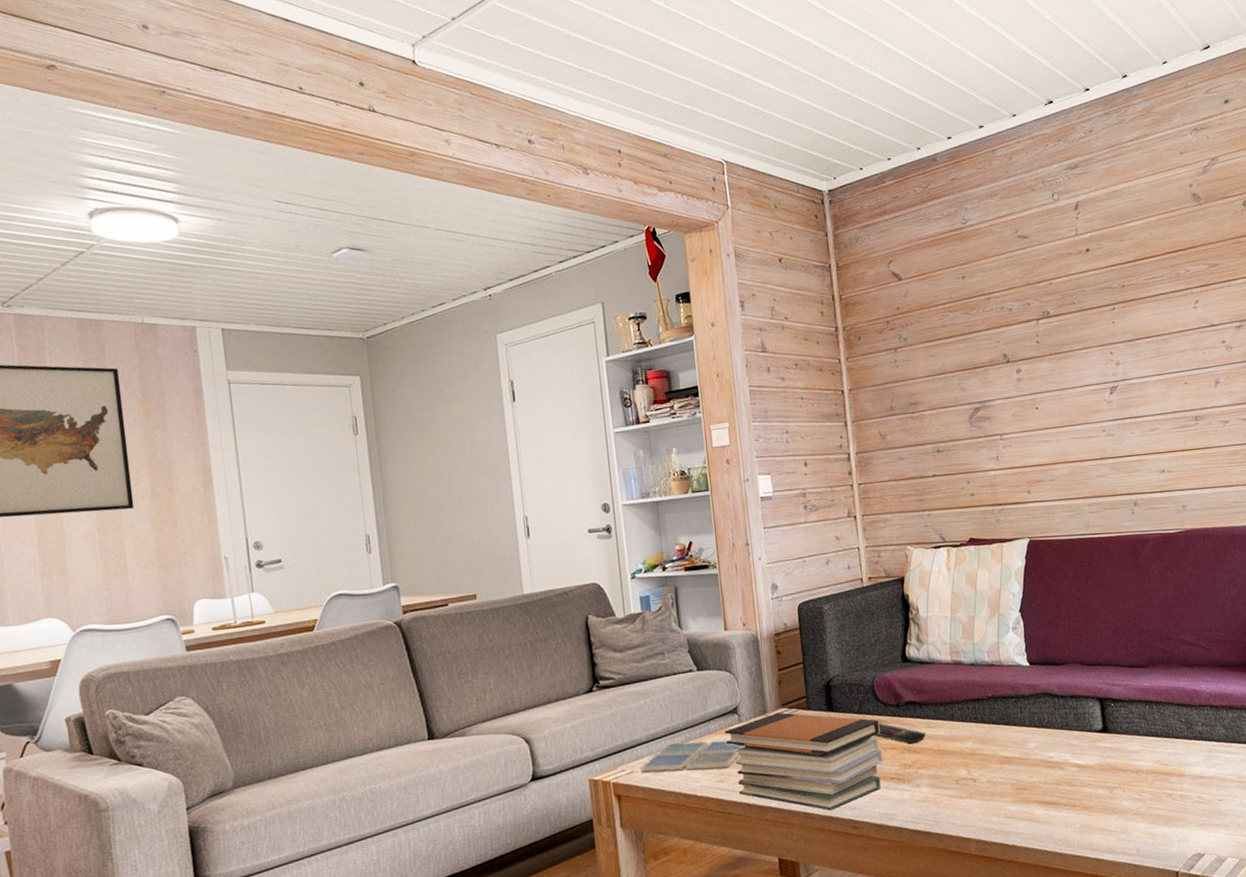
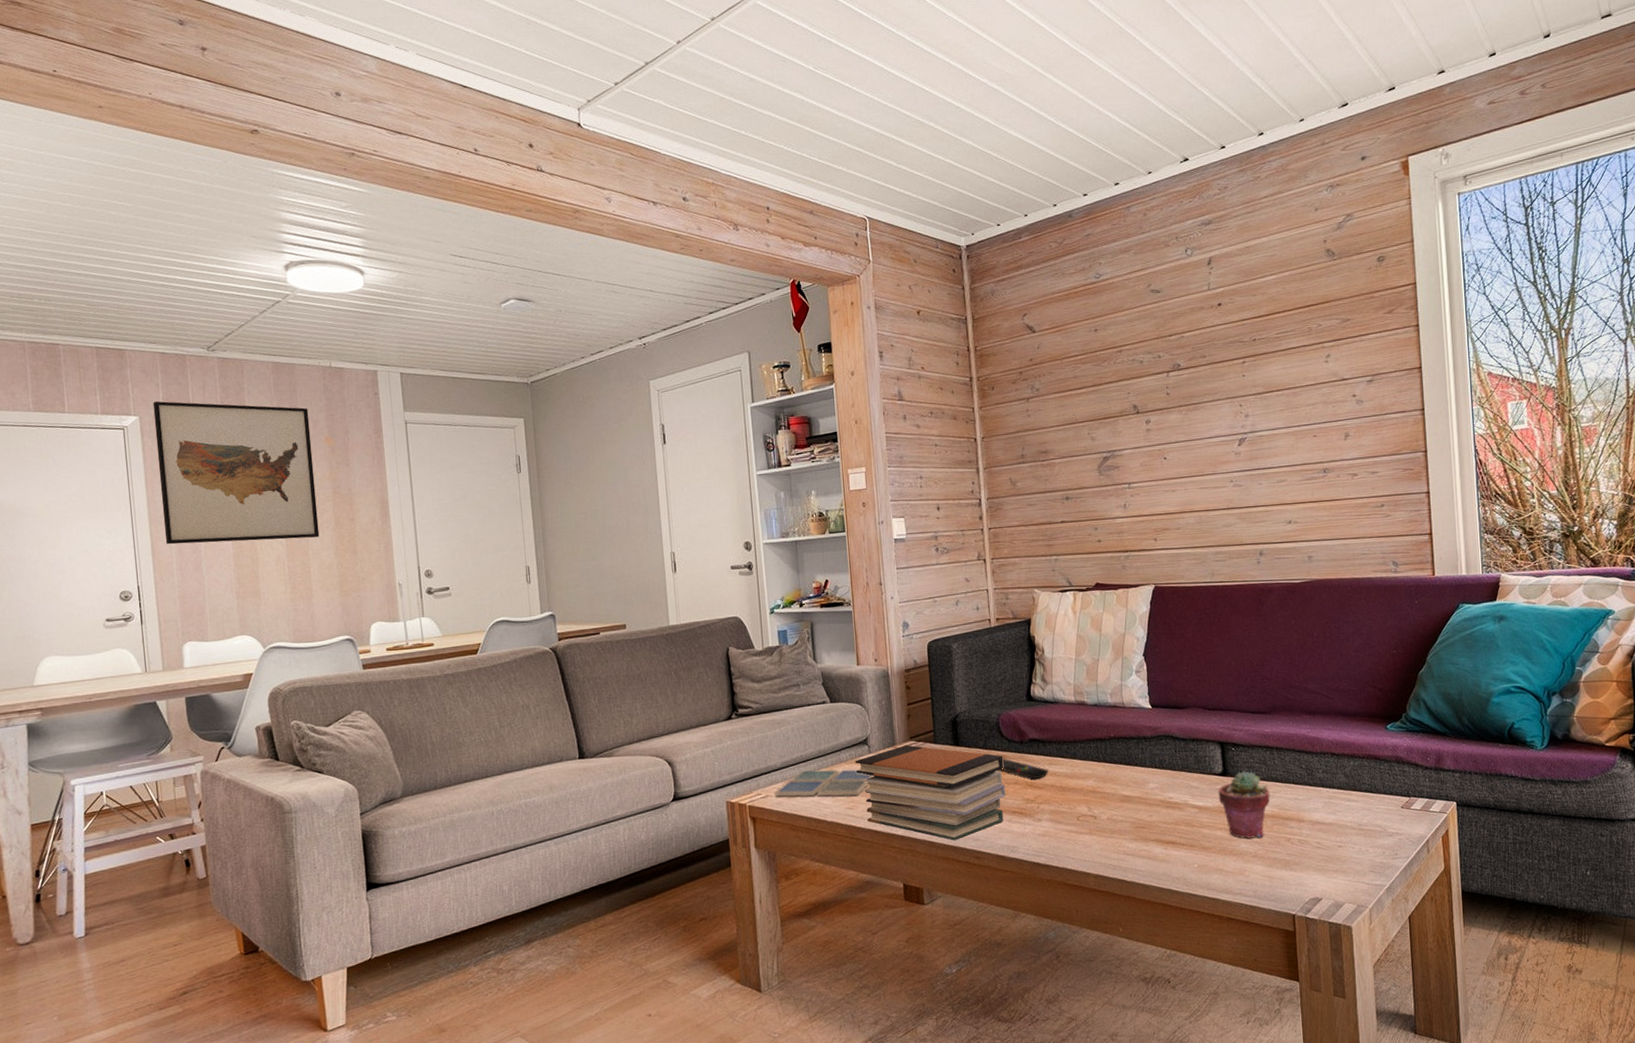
potted succulent: none [1098,727,1151,796] -> present [1218,771,1270,839]

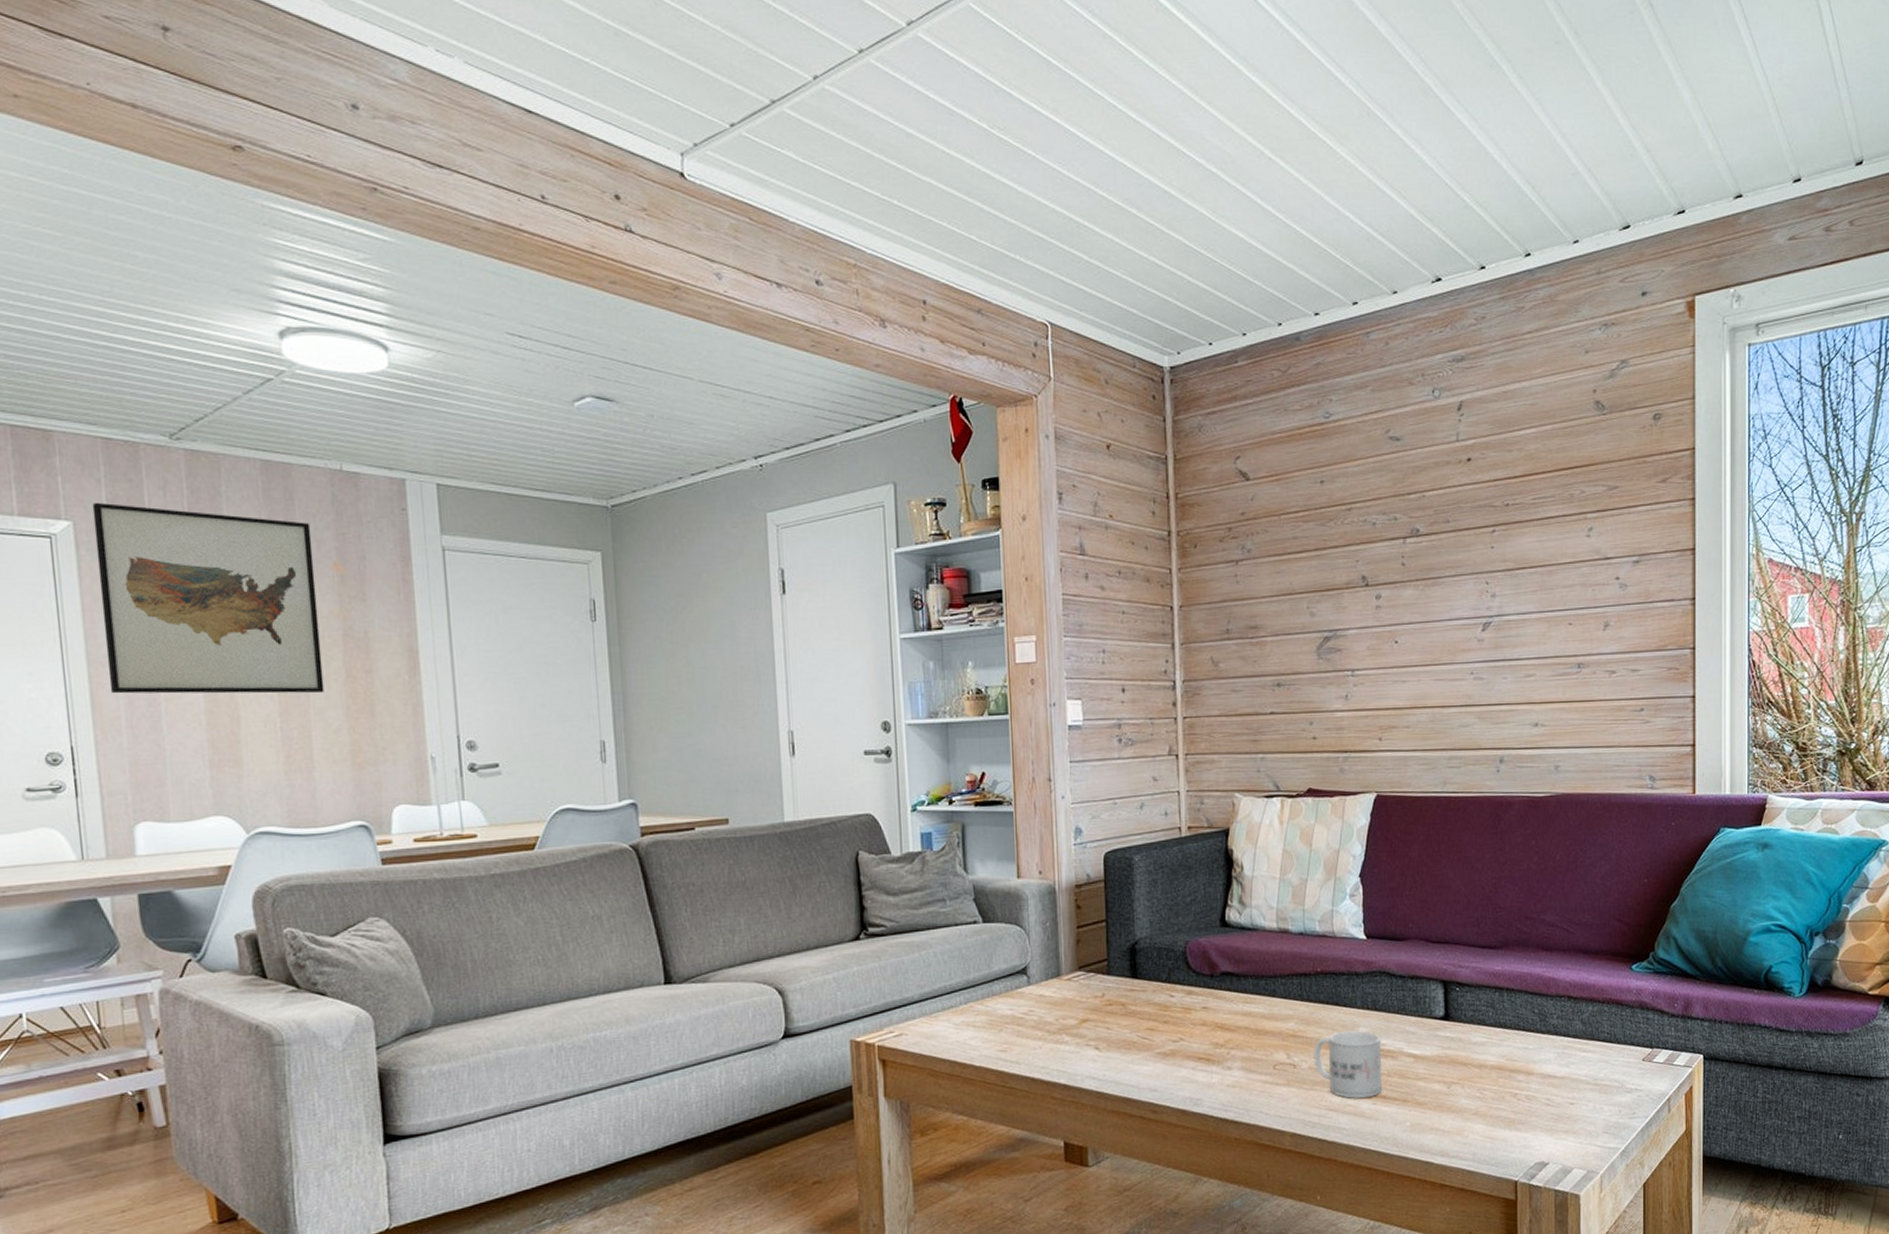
drink coaster: present [774,769,873,797] -> none [910,1003,1032,1037]
book stack: present [855,745,1006,841] -> none [1010,976,1191,1091]
remote control: present [1001,758,1049,780] -> none [1186,994,1243,1021]
mug: none [1111,786,1172,844] -> present [1314,1030,1383,1098]
potted succulent: present [1218,771,1270,839] -> none [1437,1015,1497,1094]

